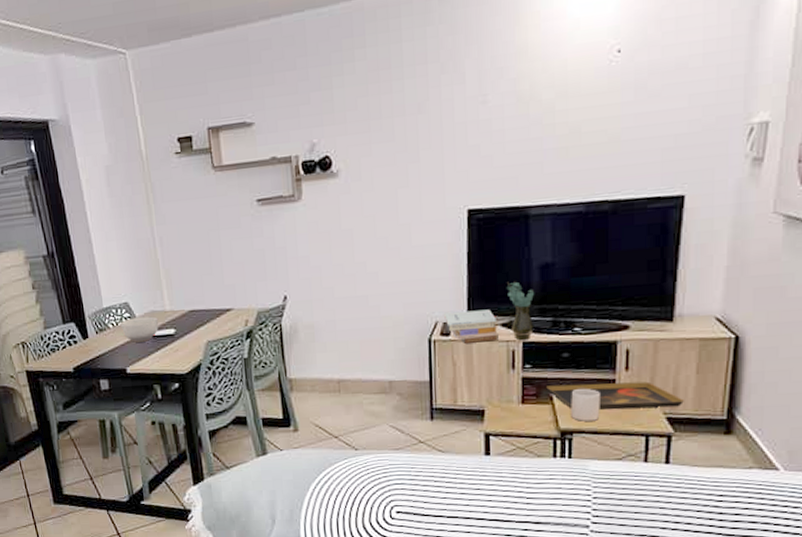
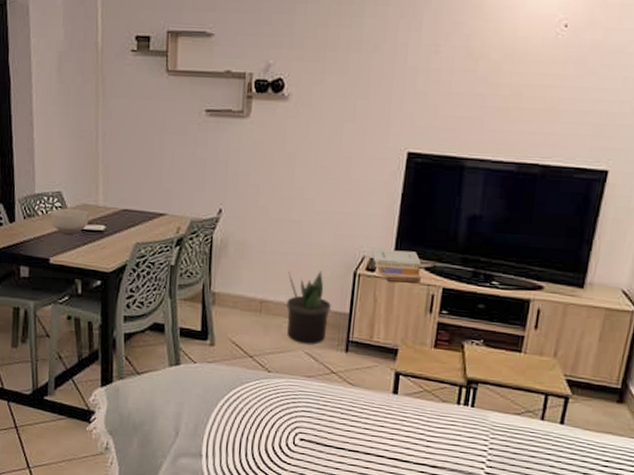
planter: none [361,343,410,417] -> present [287,271,331,344]
vase: present [506,281,535,341] -> none [434,228,461,287]
decorative tray: present [546,381,684,410] -> none [459,333,584,371]
mug: present [571,388,602,421] -> none [479,340,510,374]

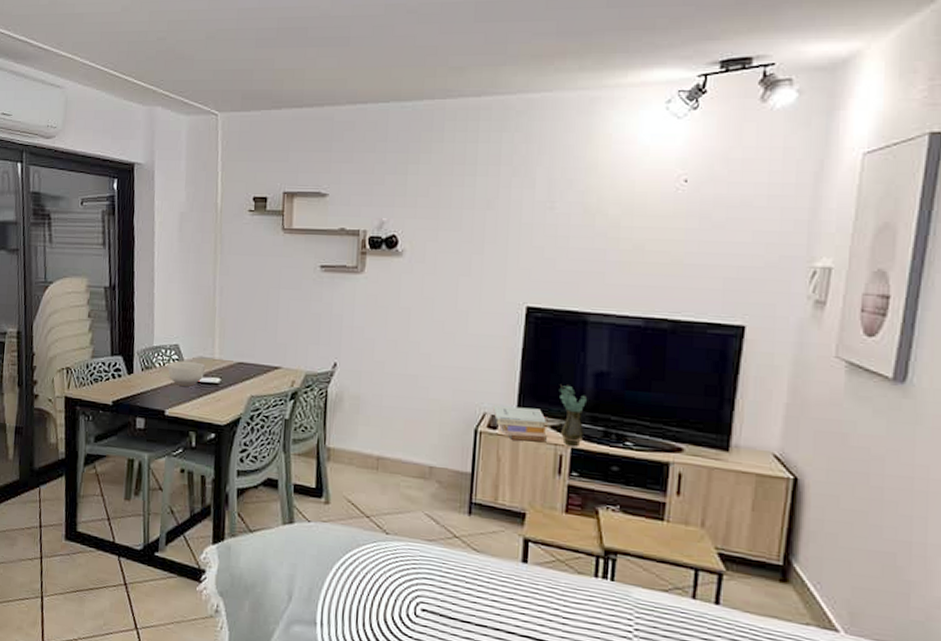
planter: present [287,271,331,344] -> none [404,427,451,505]
vase: none [434,228,461,287] -> present [559,384,588,447]

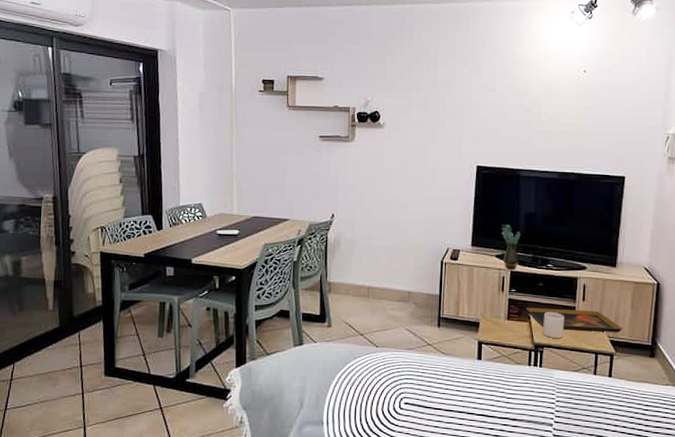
bowl: present [167,360,206,387] -> none [192,217,226,238]
books: present [492,405,547,442] -> none [453,242,493,268]
decorative tray: none [592,498,737,544] -> present [526,307,622,333]
mug: none [616,506,650,544] -> present [543,311,565,338]

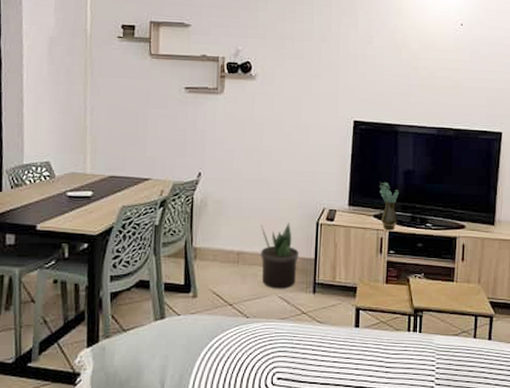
planter: none [389,261,424,322] -> present [261,223,299,289]
decorative tray: present [526,307,622,333] -> none [405,269,501,293]
mug: present [543,311,565,338] -> none [422,273,445,301]

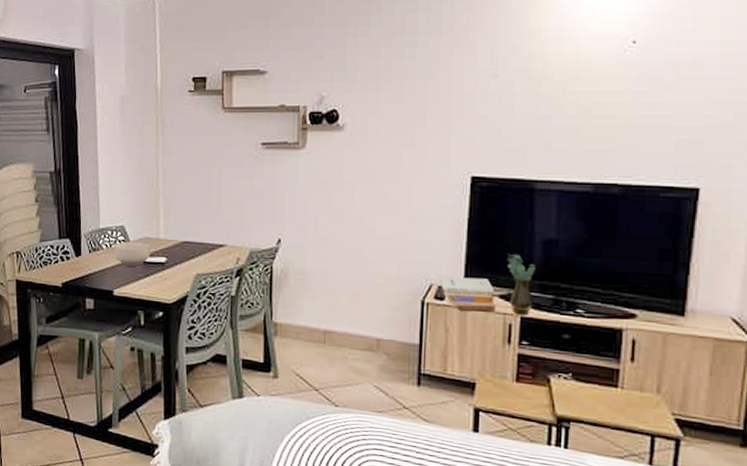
bowl: none [38,177,78,201] -> present [113,241,152,267]
planter: present [261,223,299,289] -> none [351,300,399,377]
books: none [329,201,371,229] -> present [438,276,495,312]

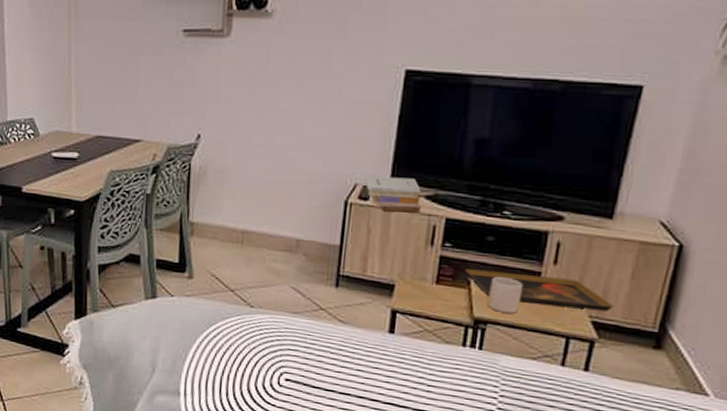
bowl: present [113,241,152,267] -> none [22,135,63,162]
vase: present [506,253,537,316] -> none [435,152,467,217]
decorative tray: none [544,366,695,409] -> present [465,268,613,312]
mug: none [569,373,604,411] -> present [487,276,524,314]

